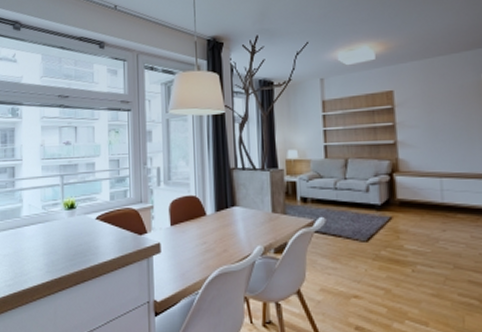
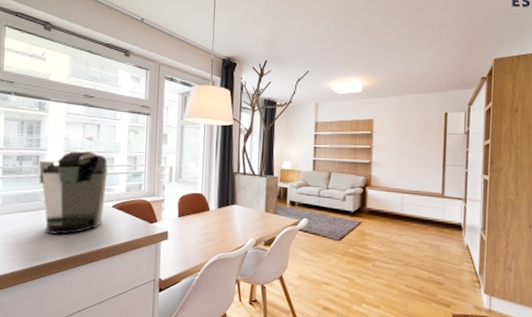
coffee maker: none [15,156,89,254] -> present [39,149,108,235]

